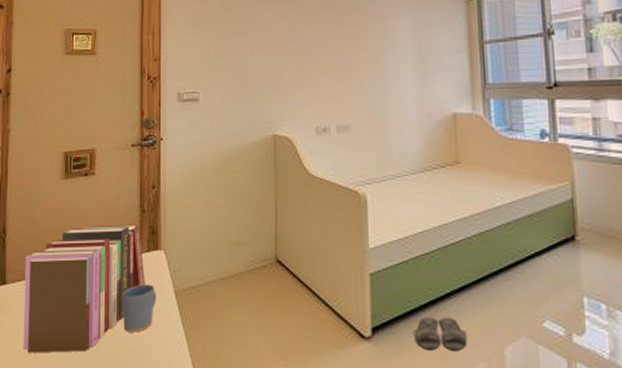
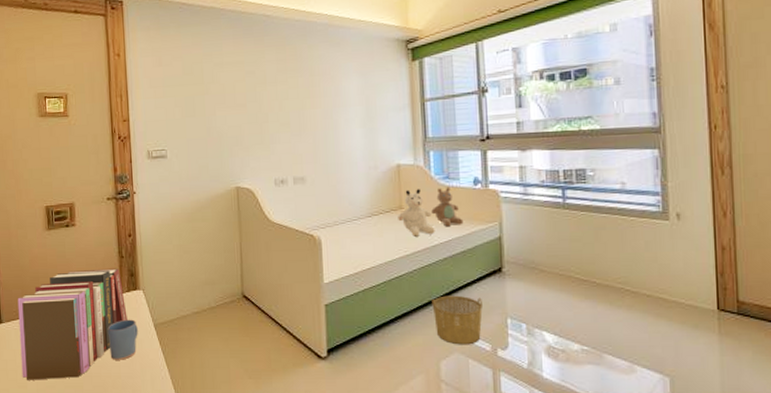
slippers: present [413,317,468,351] -> none [363,339,409,366]
stuffed animal: none [454,140,497,196] -> present [398,188,435,237]
teddy bear: none [492,139,530,186] -> present [431,186,464,227]
basket: none [494,267,554,328] -> present [432,295,483,345]

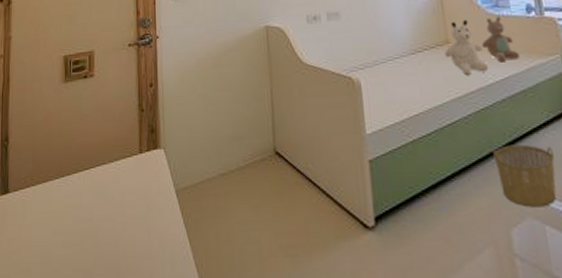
books: present [17,268,128,380] -> none [26,123,146,264]
mug: present [107,319,138,360] -> none [123,184,158,236]

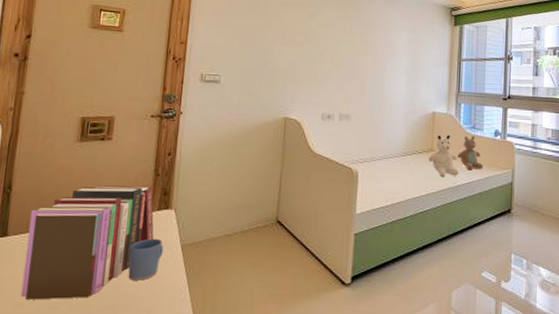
books: none [26,123,146,264] -> present [20,185,154,300]
mug: none [123,184,158,236] -> present [128,238,163,281]
basket: present [492,144,557,208] -> none [450,231,492,277]

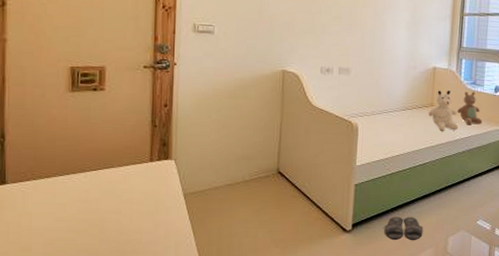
books: present [20,185,154,300] -> none [26,135,155,244]
mug: present [128,238,163,281] -> none [131,187,166,227]
slippers: none [384,268,426,294] -> present [384,216,424,240]

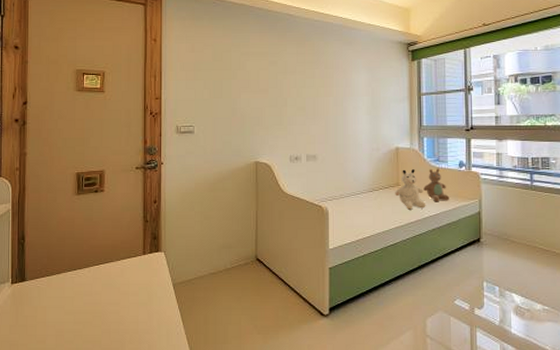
slippers: present [384,216,424,240] -> none [361,299,400,323]

